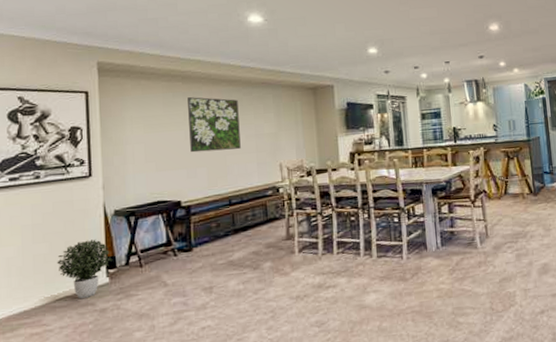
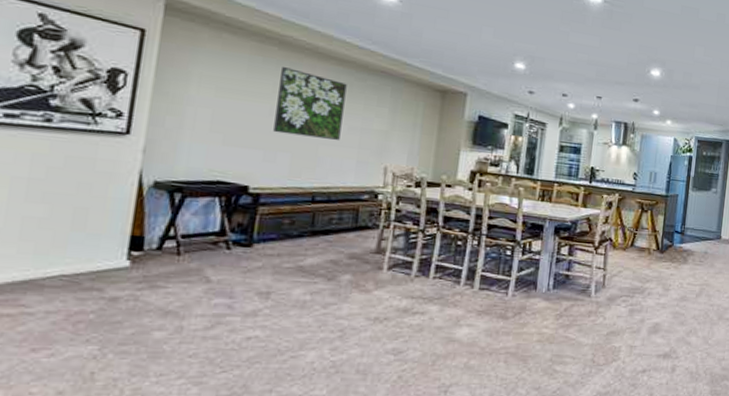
potted plant: present [57,239,113,299] -> none [57,210,141,282]

